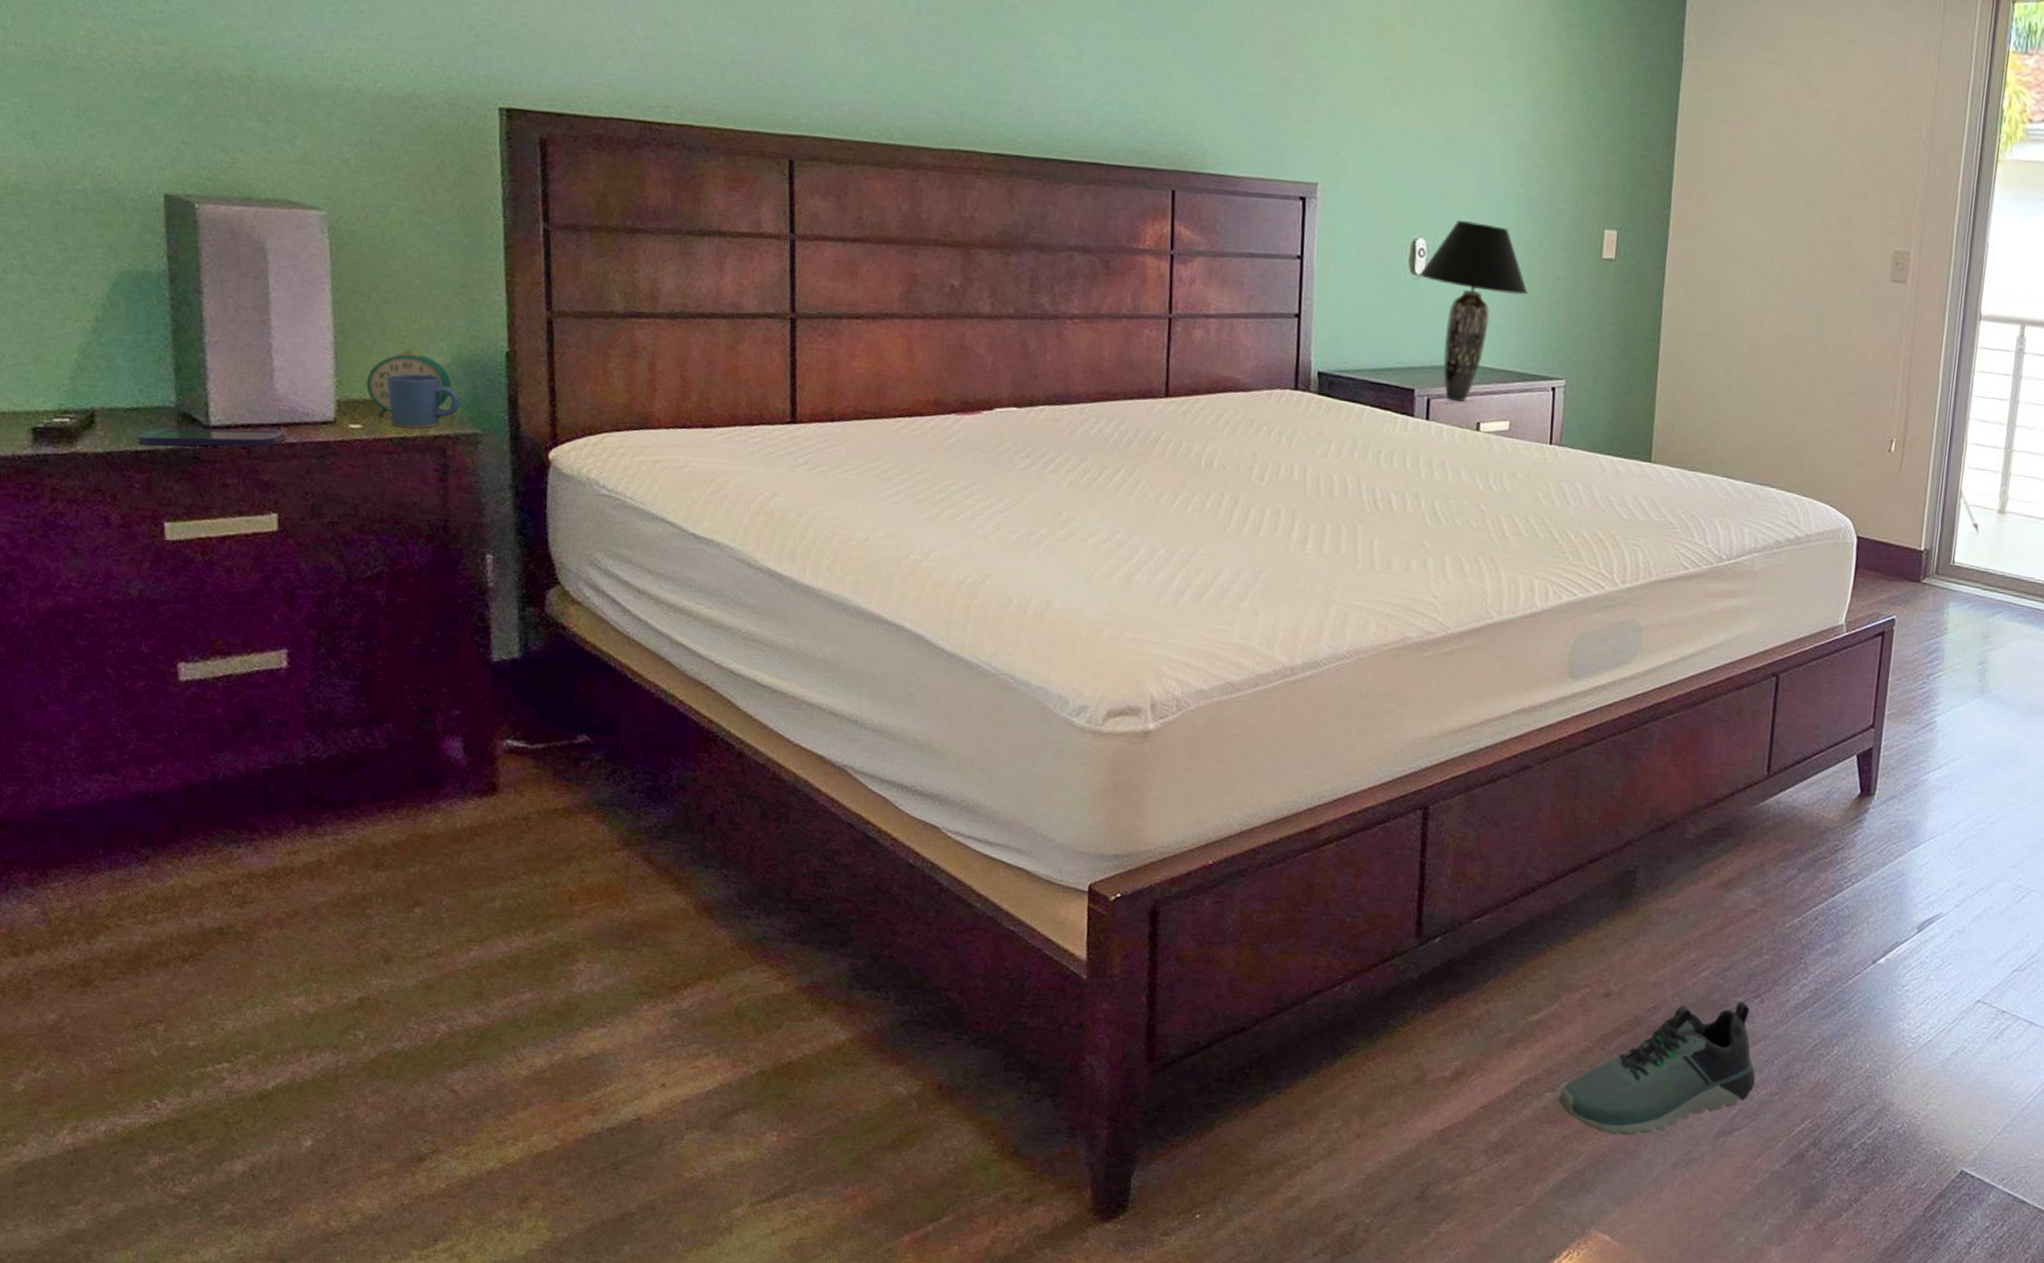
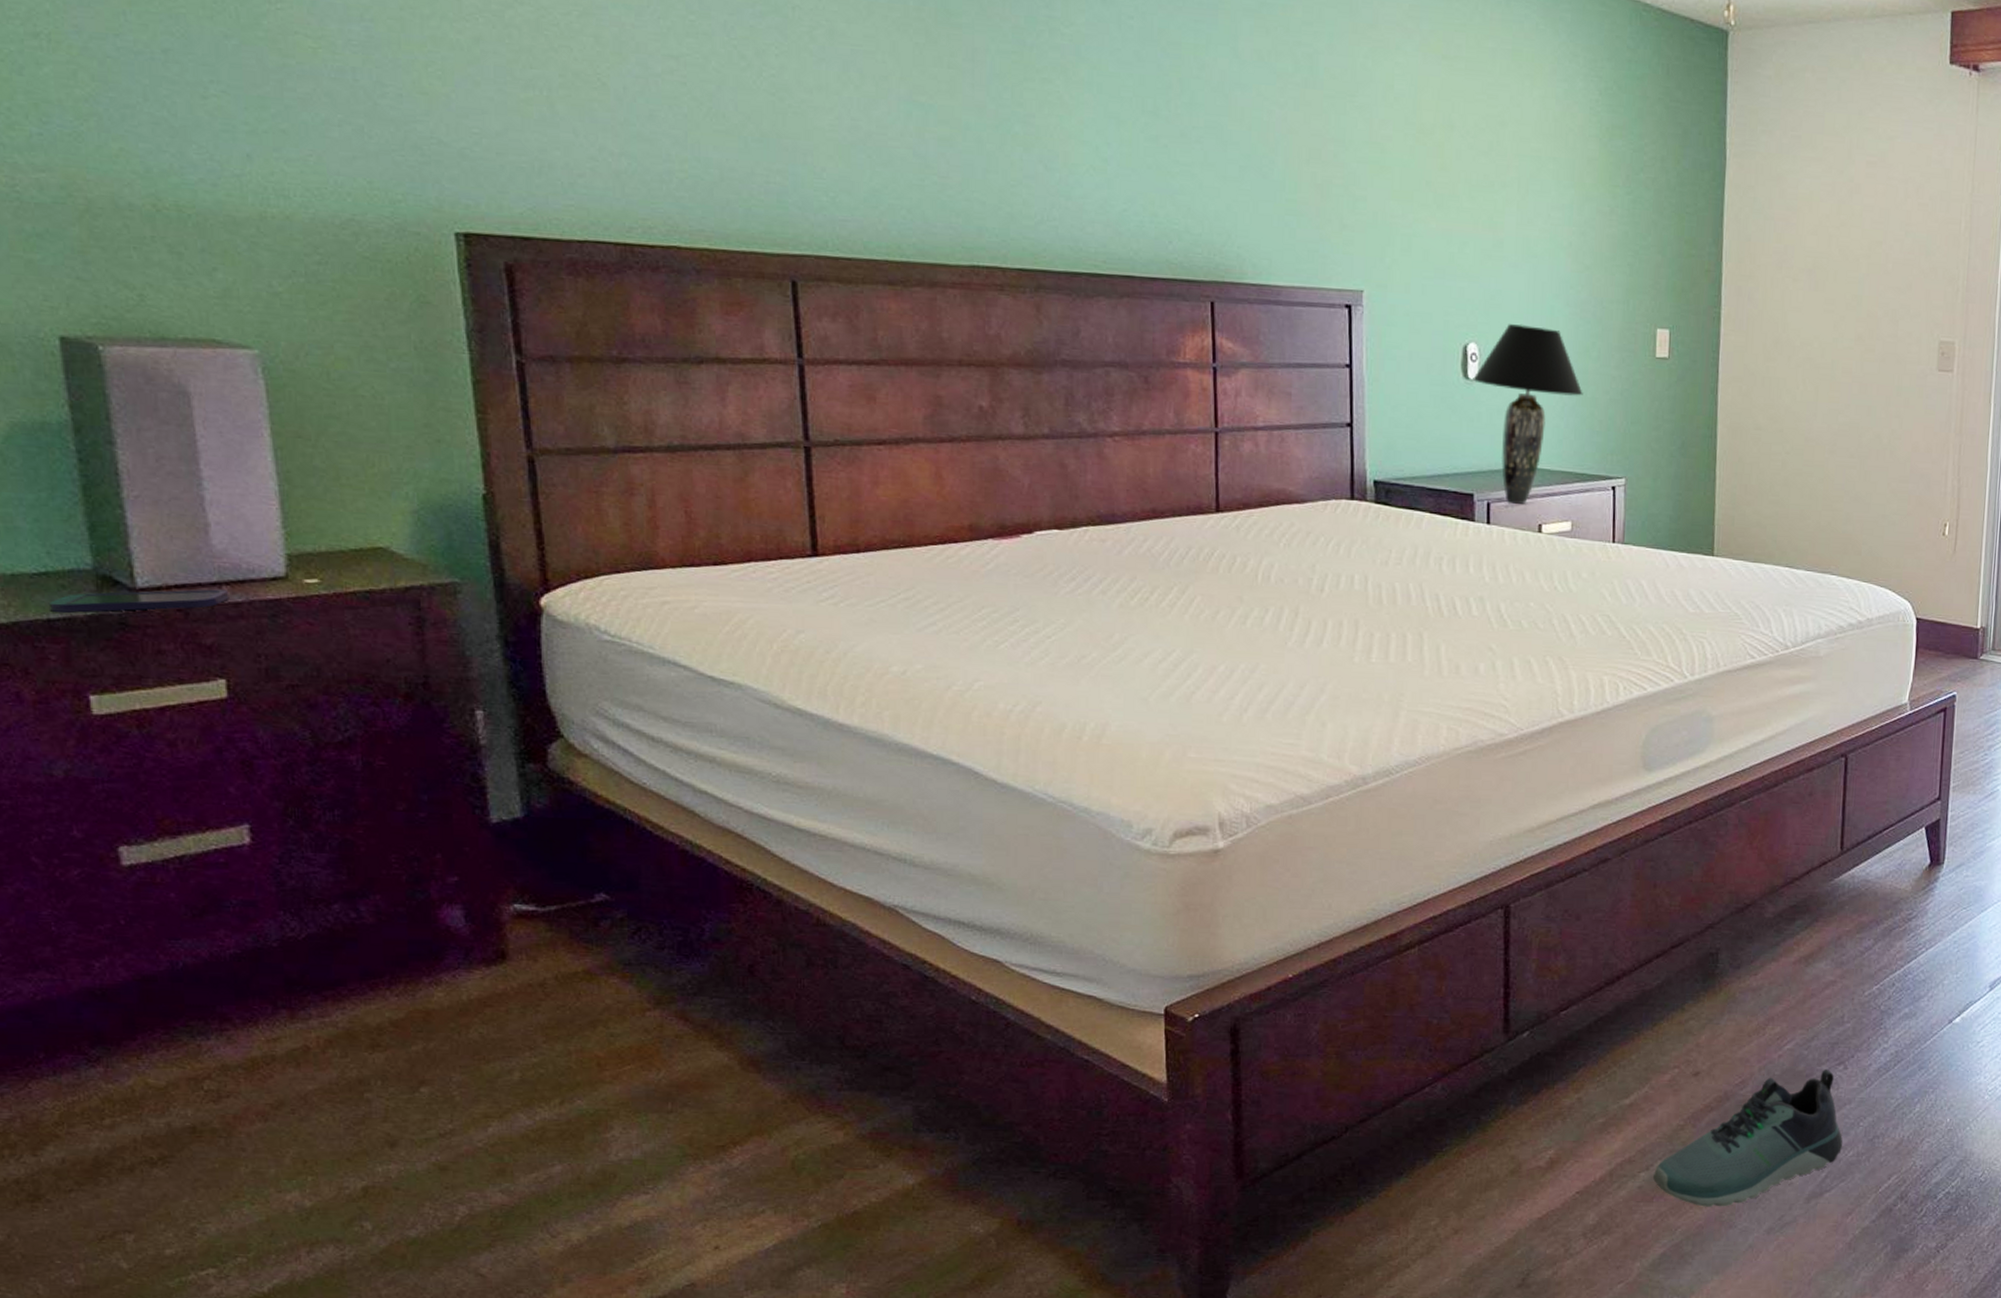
alarm clock: present [366,350,451,418] -> none [320,497,421,570]
mug: present [386,373,460,429] -> none [344,521,433,581]

